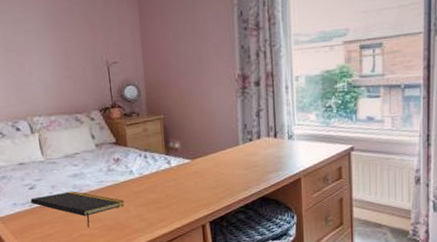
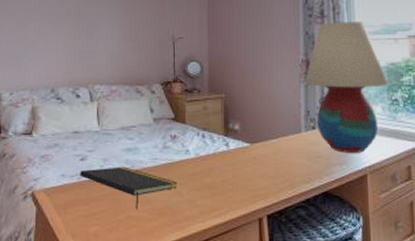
table lamp: none [240,31,323,161] -> present [304,22,389,153]

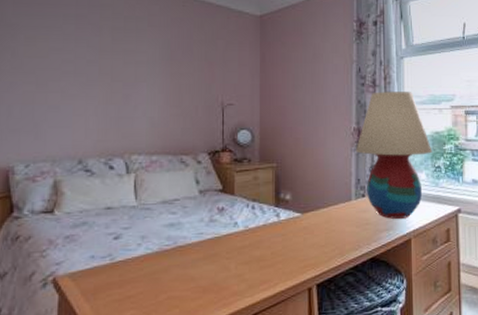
notepad: present [80,166,177,210] -> none [113,243,225,289]

